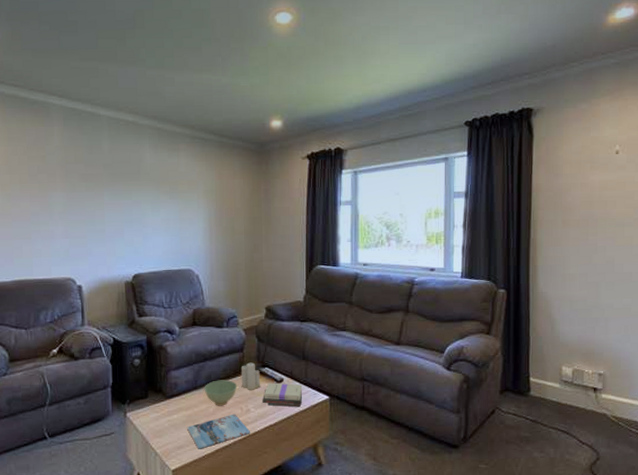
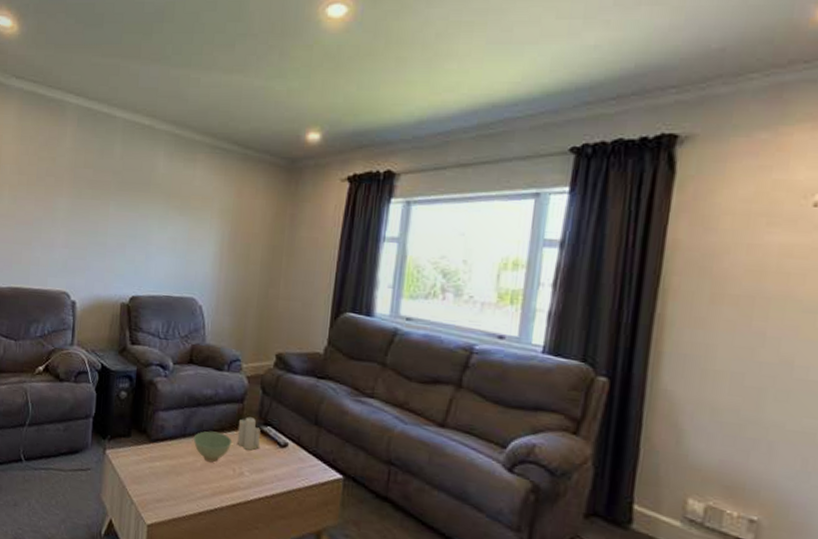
magazine: present [187,413,251,449] -> none [169,474,242,508]
books: present [263,383,303,407] -> none [260,445,311,482]

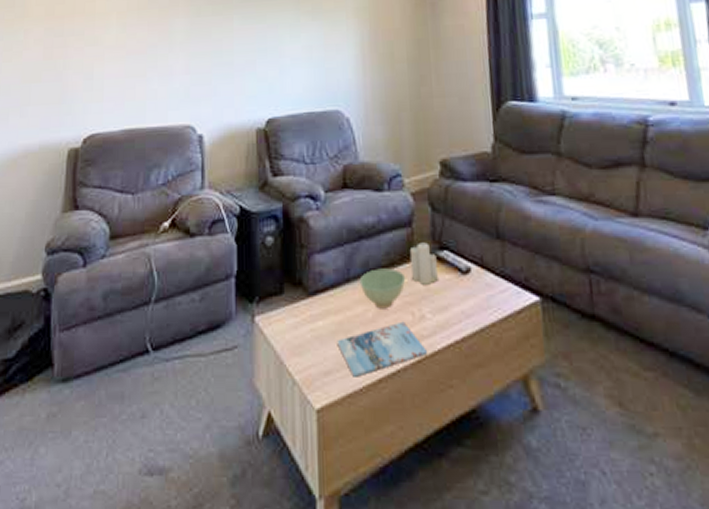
magazine: none [169,474,242,508] -> present [337,321,428,377]

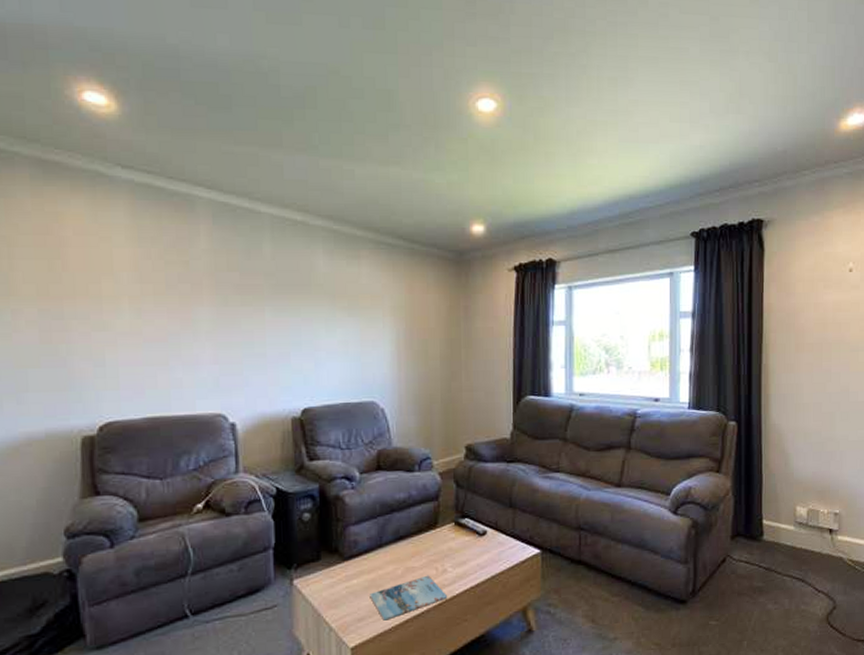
bowl: present [359,268,406,309] -> none [390,534,432,567]
candle: present [409,242,440,285] -> none [435,512,460,546]

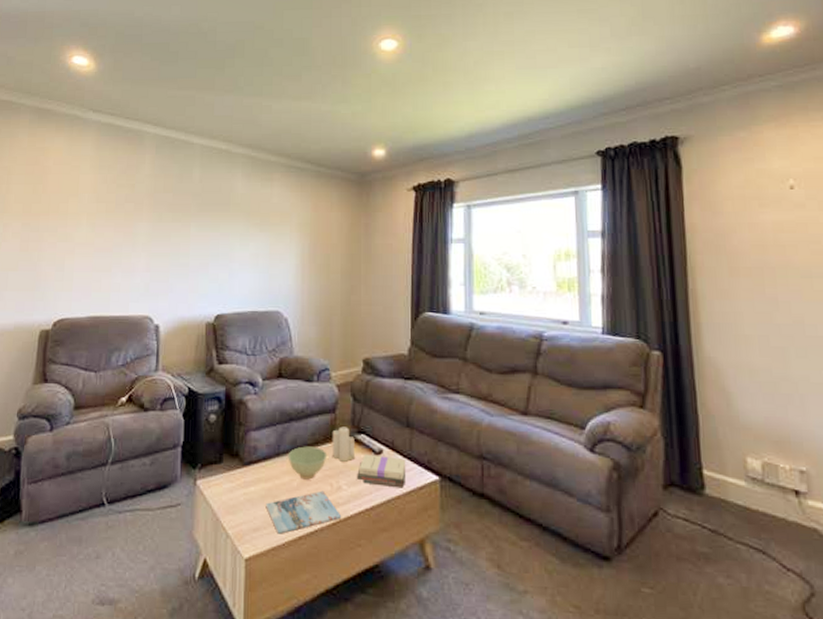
bowl: none [390,534,432,567] -> present [288,446,328,480]
candle: none [435,512,460,546] -> present [332,426,356,462]
books: none [462,536,510,565] -> present [357,454,406,489]

